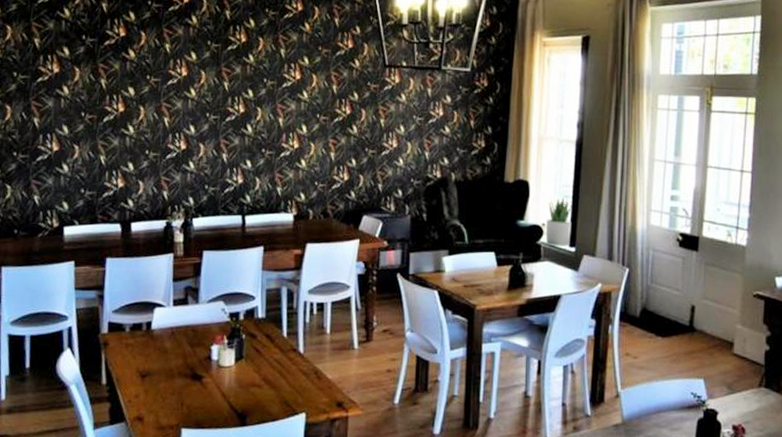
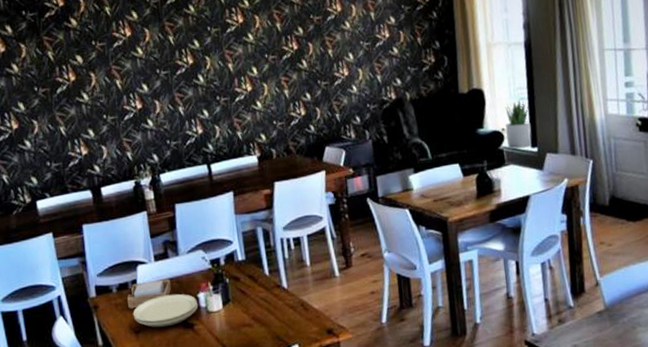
napkin holder: none [139,325,187,352] -> present [127,279,172,309]
plate: none [142,342,211,375] -> present [132,293,199,328]

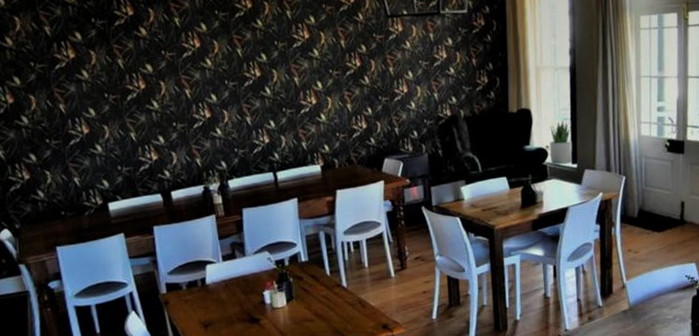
napkin holder: present [127,279,172,309] -> none [196,277,239,305]
plate: present [132,293,199,328] -> none [202,291,264,322]

